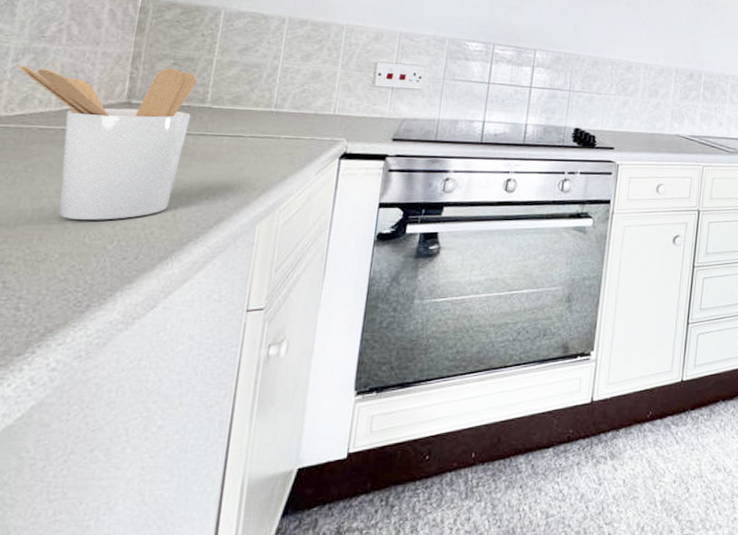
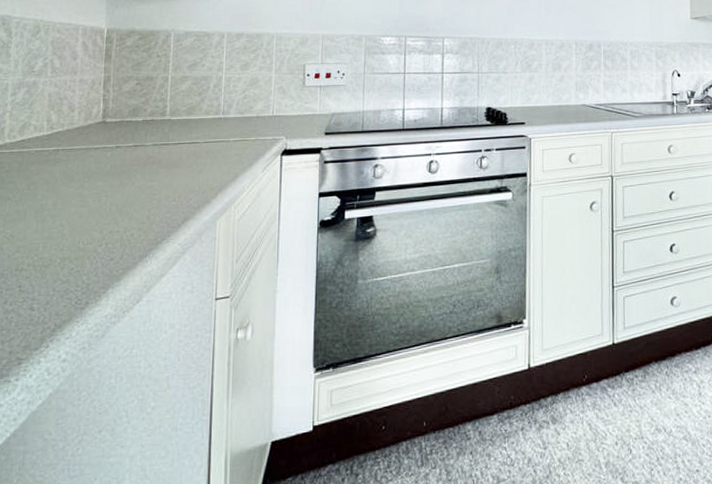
utensil holder: present [15,65,197,220] -> none [13,87,157,228]

